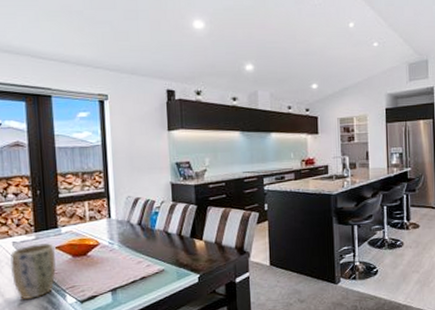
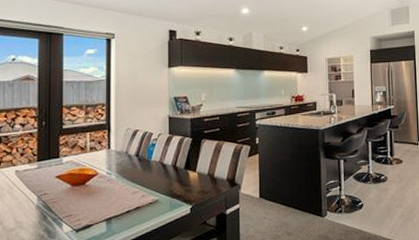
plant pot: present [10,243,56,299] -> none [11,172,56,227]

